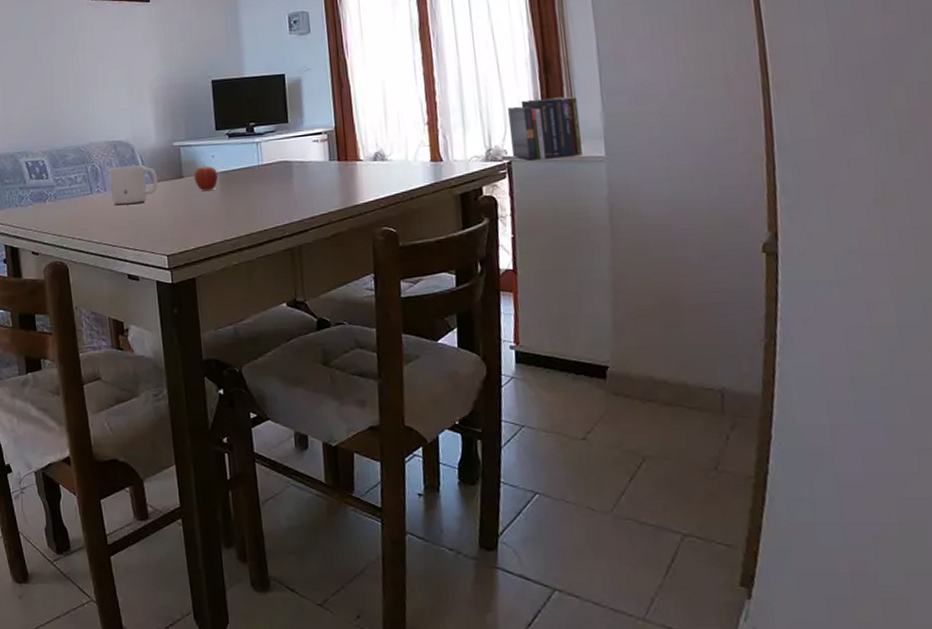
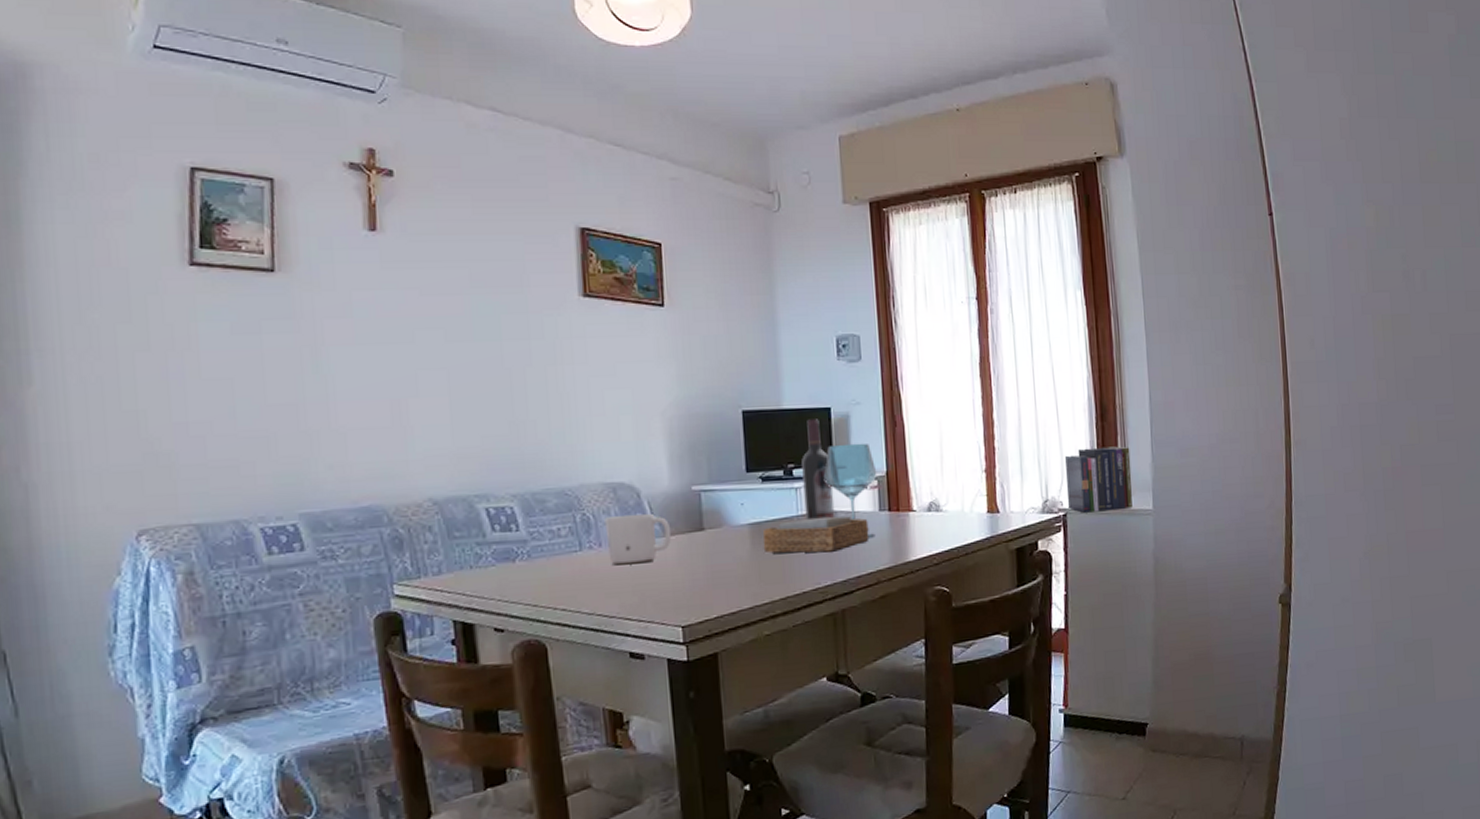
fruit: present [194,164,219,192] -> none [717,514,749,547]
napkin holder: none [230,165,321,197] -> present [762,516,869,554]
wine bottle: none [261,84,291,170] -> present [801,419,835,521]
wine glass: none [279,103,327,184] -> present [823,443,877,538]

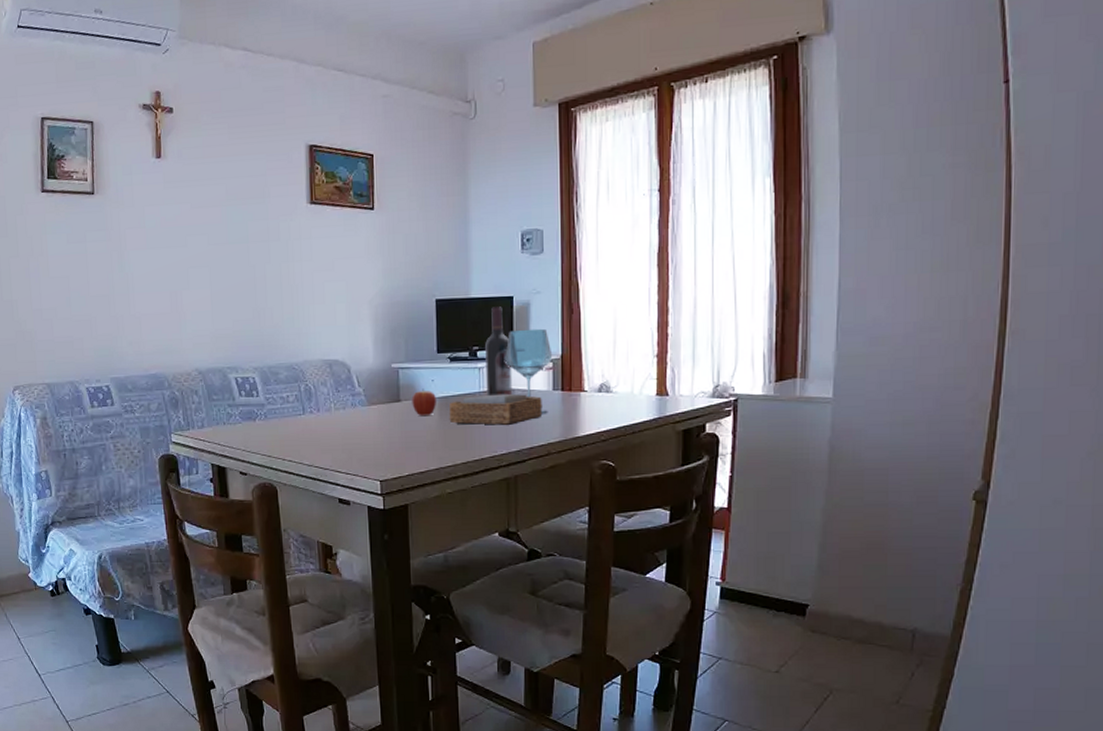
mug: present [604,513,672,566] -> none [322,385,374,428]
fruit: none [717,514,749,547] -> present [412,388,437,417]
books: present [1065,446,1133,513] -> none [739,334,812,399]

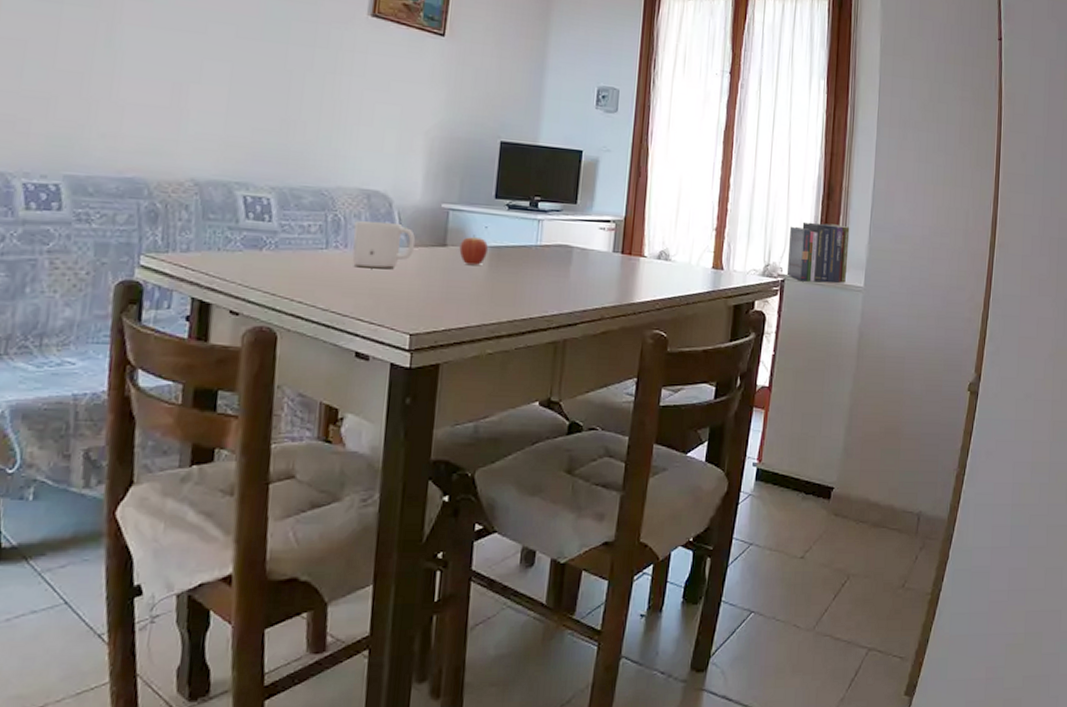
mug: none [322,385,374,428] -> present [352,221,416,269]
napkin holder: present [449,393,543,425] -> none [499,249,601,284]
wine bottle: present [485,306,513,397] -> none [543,158,574,253]
wine glass: present [504,328,553,414] -> none [566,185,616,276]
books: none [739,334,812,399] -> present [786,221,850,283]

